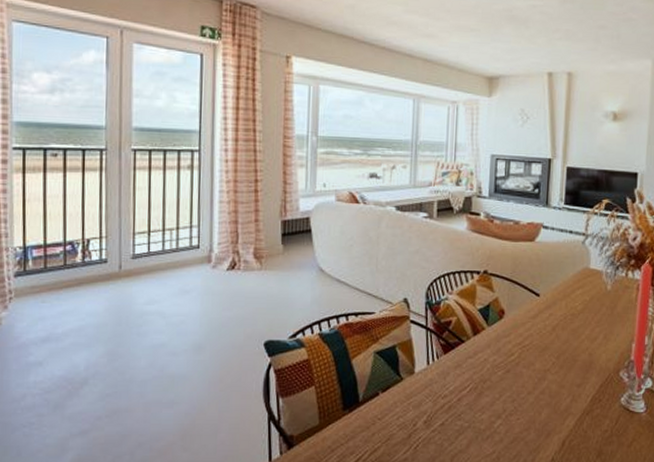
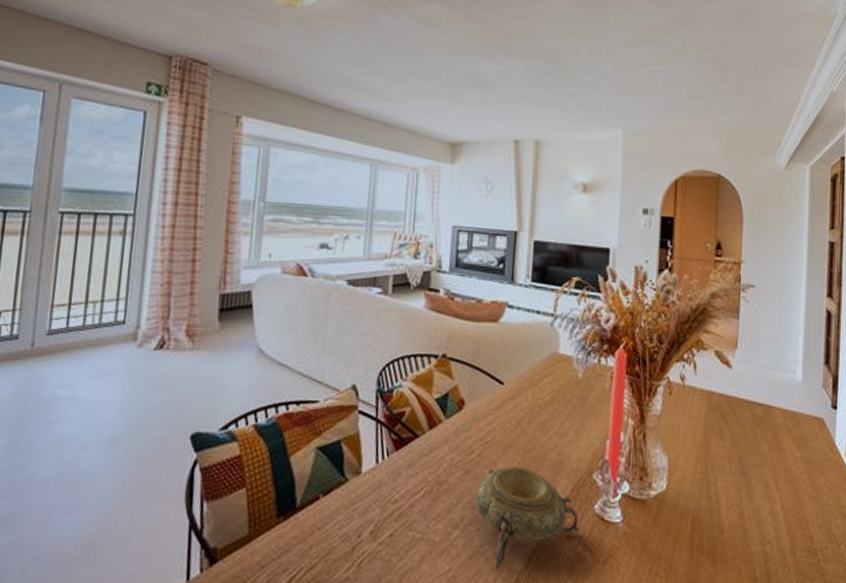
decorative bowl: none [516,366,607,453] -> present [476,466,580,572]

